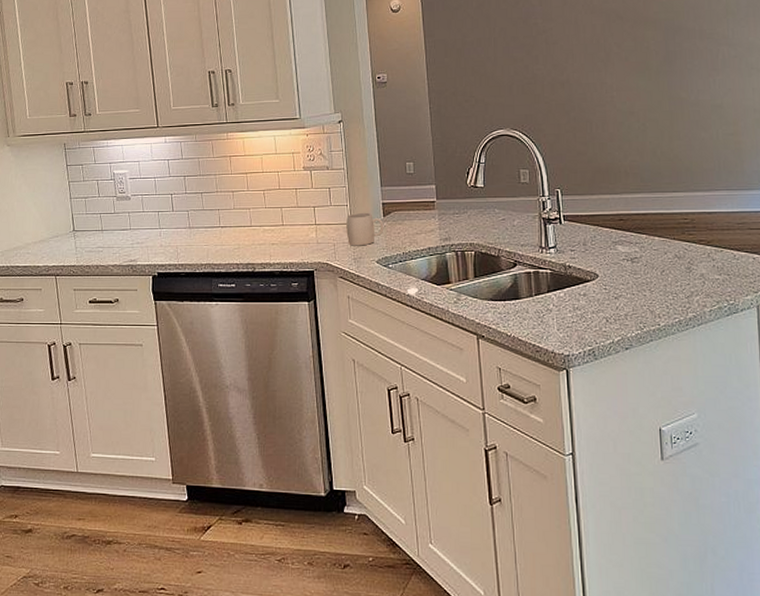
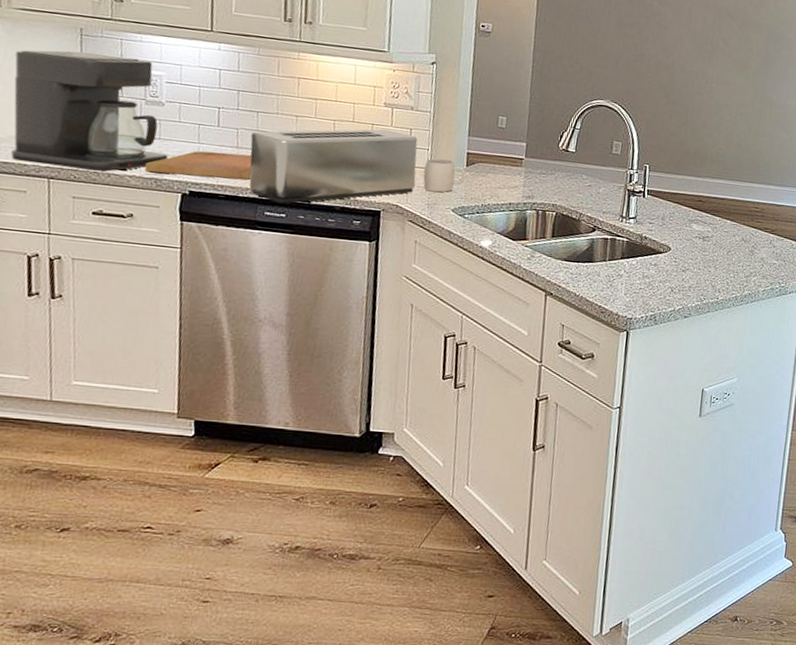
coffee maker: none [22,162,138,265] -> present [10,50,168,173]
cutting board: none [122,234,204,260] -> present [144,150,252,180]
toaster: none [199,192,340,275] -> present [249,129,418,204]

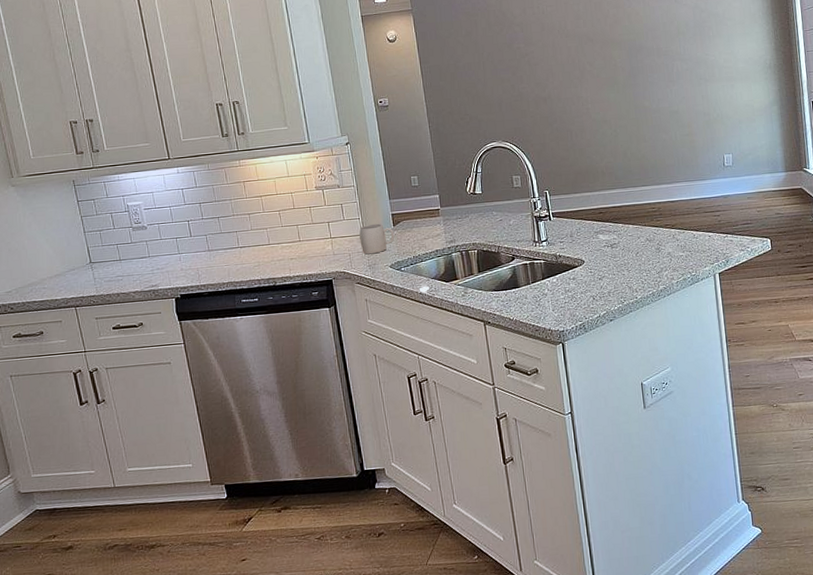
coffee maker: present [10,50,168,173] -> none [31,194,158,298]
cutting board: present [144,150,252,180] -> none [142,255,225,286]
toaster: present [249,129,418,204] -> none [217,209,355,291]

